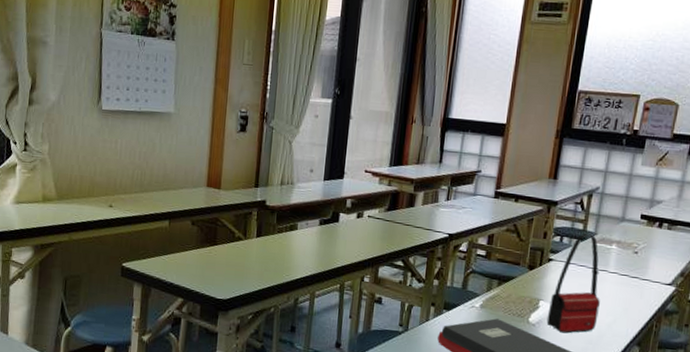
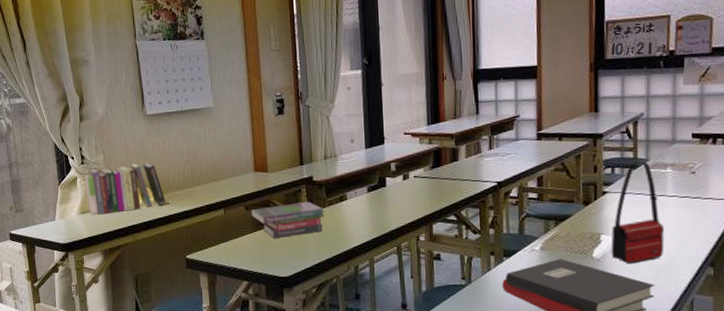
books: none [24,157,109,208] -> present [83,163,166,216]
books: none [196,225,272,259] -> present [251,201,324,238]

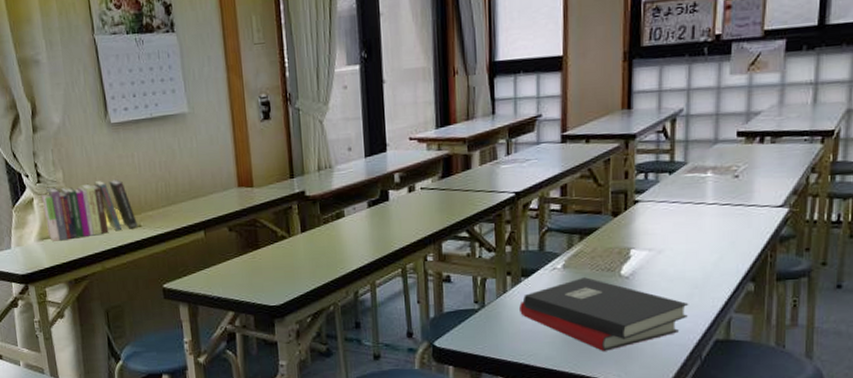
books: present [251,201,324,238] -> none [235,219,319,262]
shoulder bag: present [611,161,664,264] -> none [641,164,701,281]

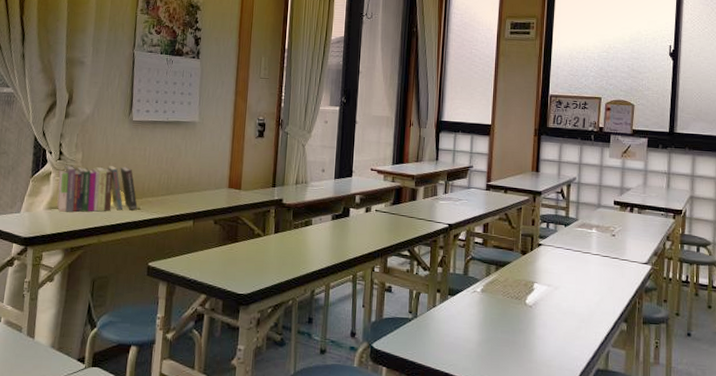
hardback book: present [519,277,689,351] -> none [445,302,577,369]

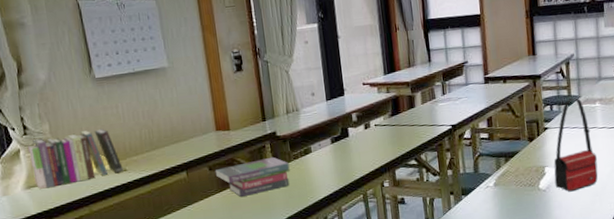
books: none [219,222,289,255] -> present [215,156,290,197]
shoulder bag: none [542,220,587,313] -> present [553,98,598,192]

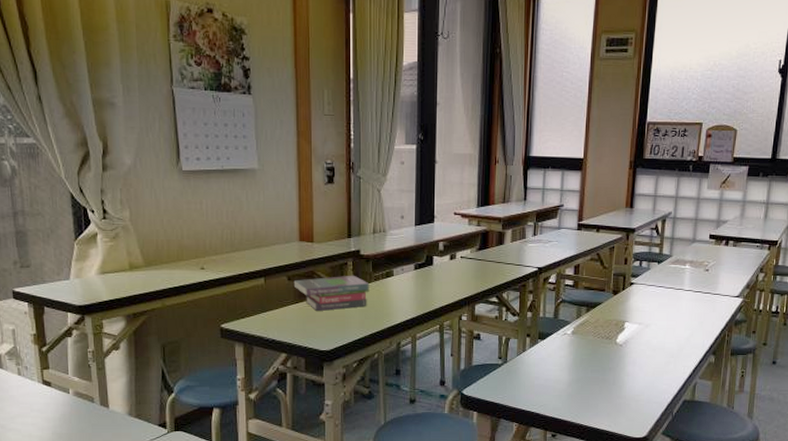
books: present [27,129,123,190] -> none [105,222,201,277]
shoulder bag: present [553,98,598,192] -> none [632,257,678,350]

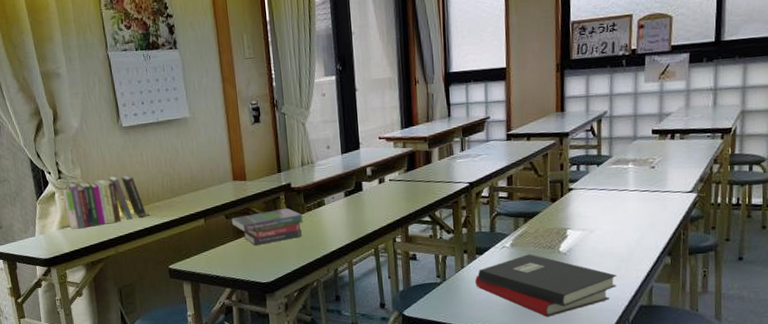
books: none [105,222,201,277] -> present [61,175,147,231]
hardback book: none [535,343,666,405] -> present [475,254,617,317]

